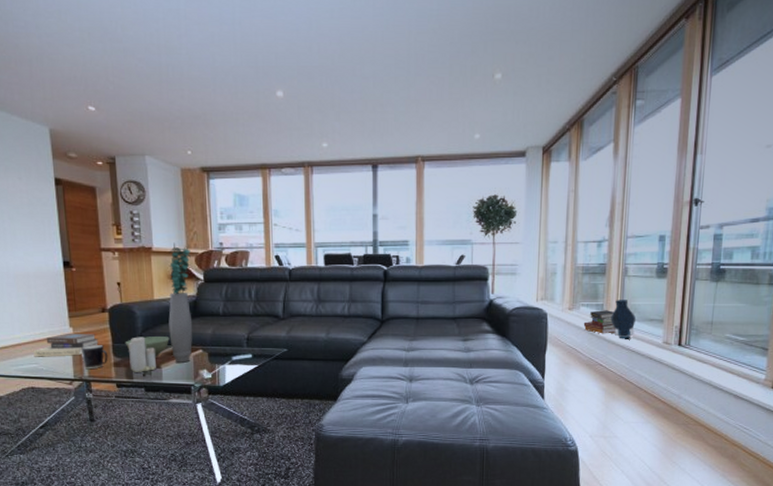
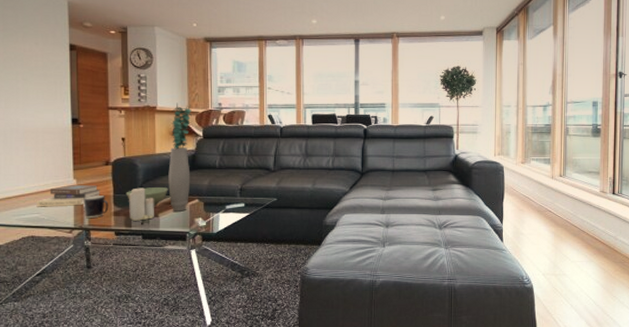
books: present [583,310,615,334] -> none [534,164,560,184]
vase: present [610,300,637,339] -> none [556,155,578,189]

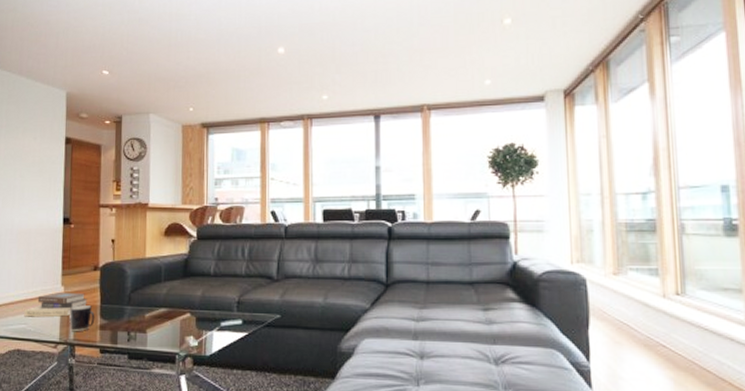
bowl: present [125,187,168,209] -> none [113,297,158,323]
candle: present [129,186,154,221] -> none [115,296,142,337]
vase: present [168,102,192,212] -> none [158,198,186,328]

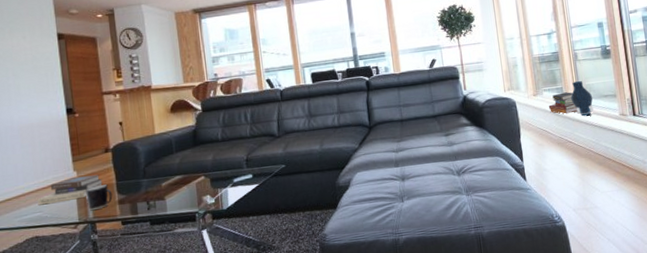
books: none [634,276,678,306] -> present [548,92,577,114]
vase: none [669,263,705,314] -> present [570,81,594,117]

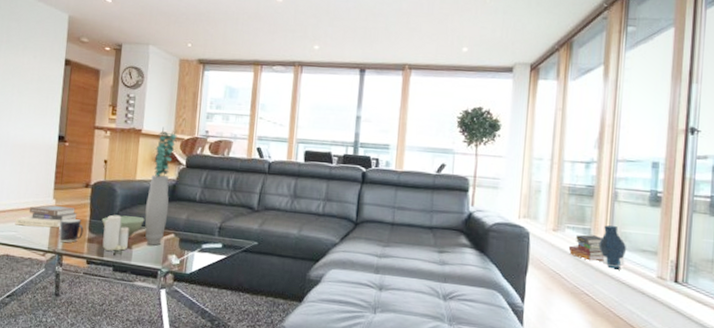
bowl: none [128,168,172,194] -> present [101,215,145,239]
candle: none [132,170,160,207] -> present [102,213,129,251]
vase: none [167,78,195,192] -> present [144,127,177,246]

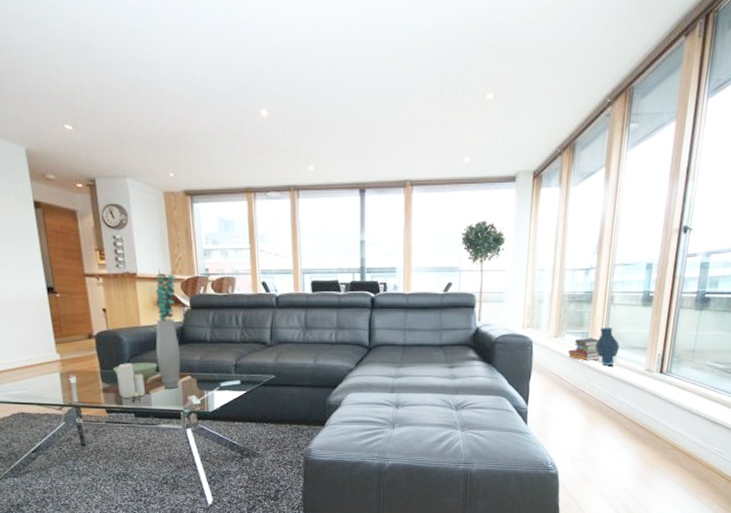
books: present [14,205,77,228] -> none [21,360,86,383]
mug: present [59,218,84,243] -> none [69,371,97,395]

